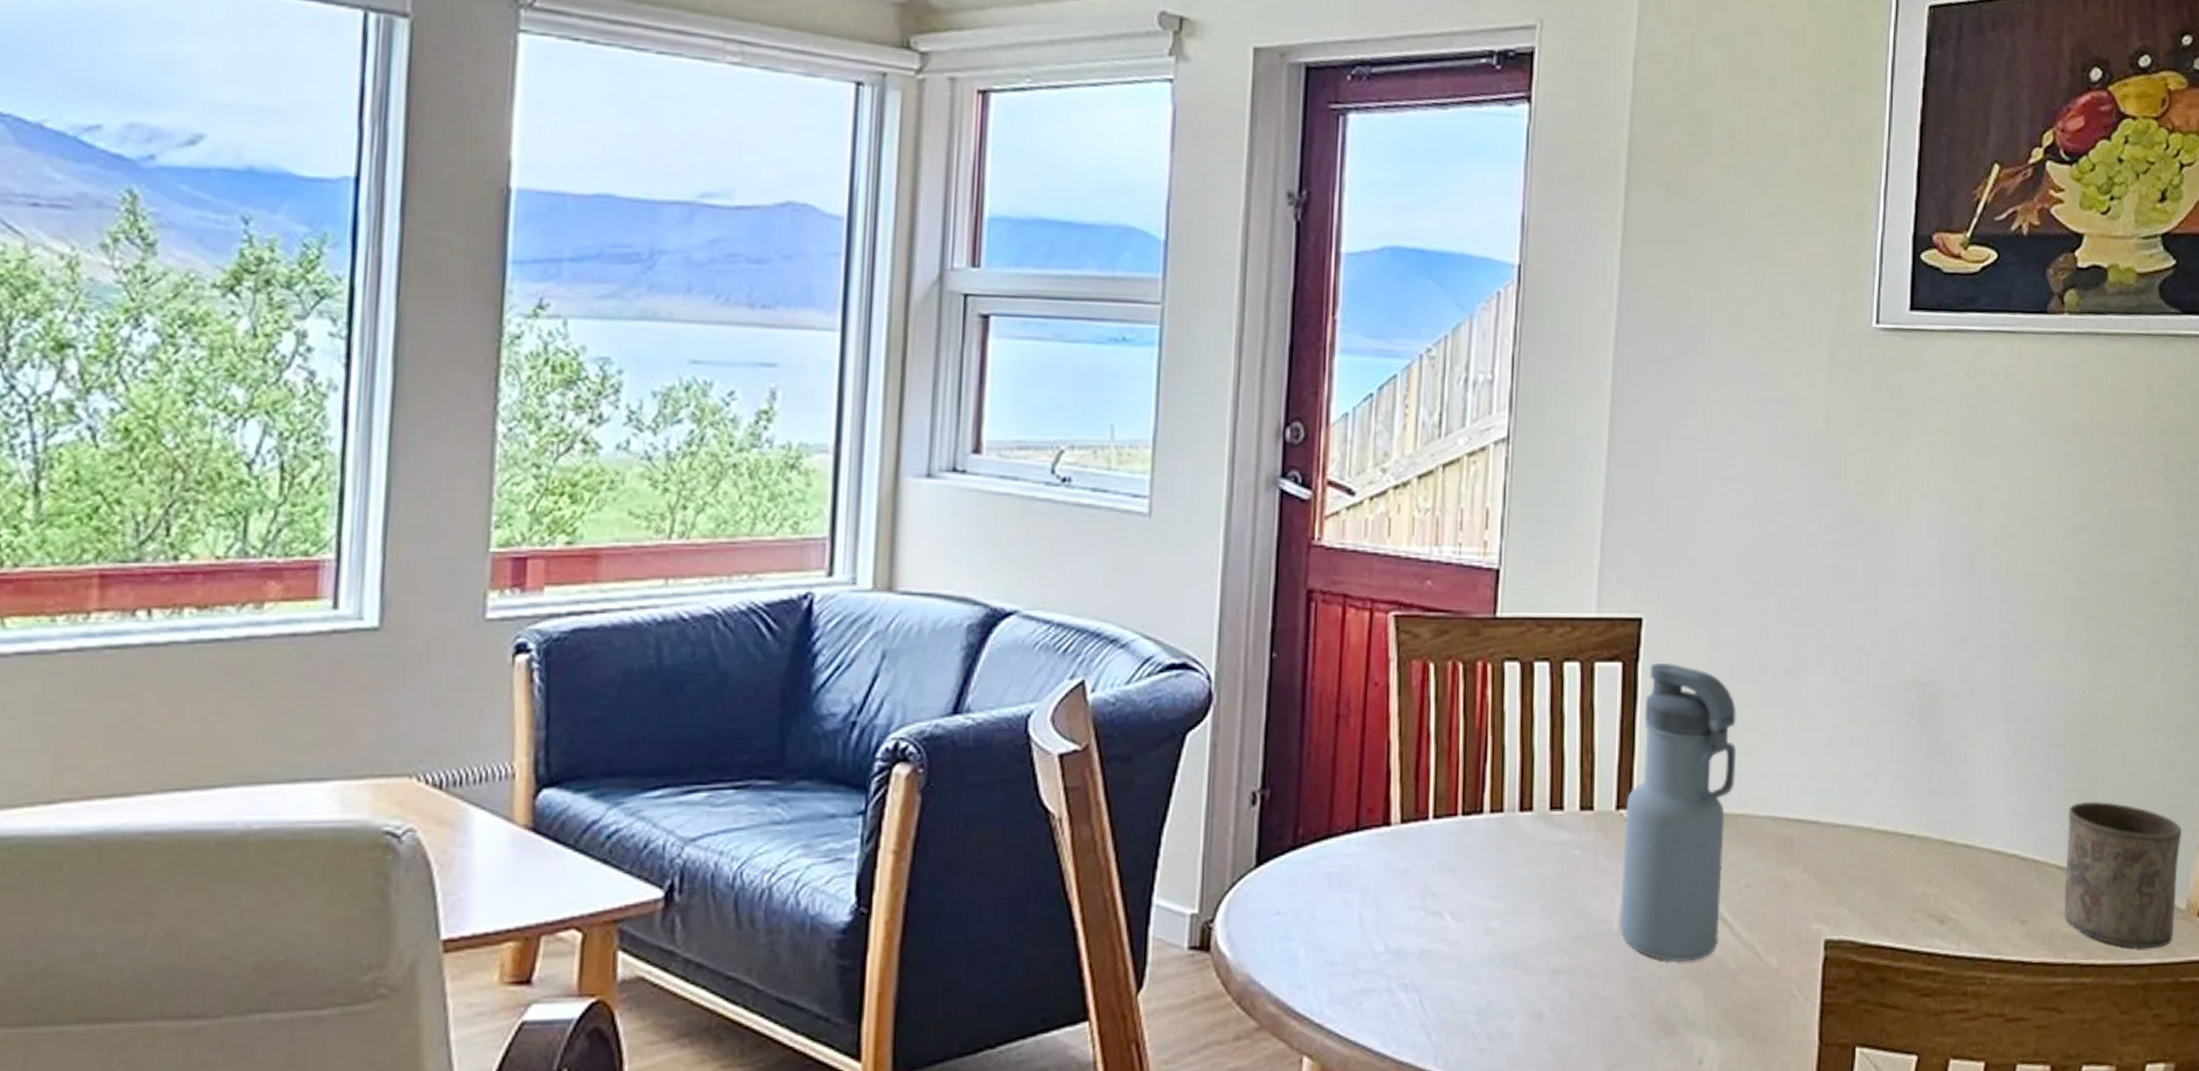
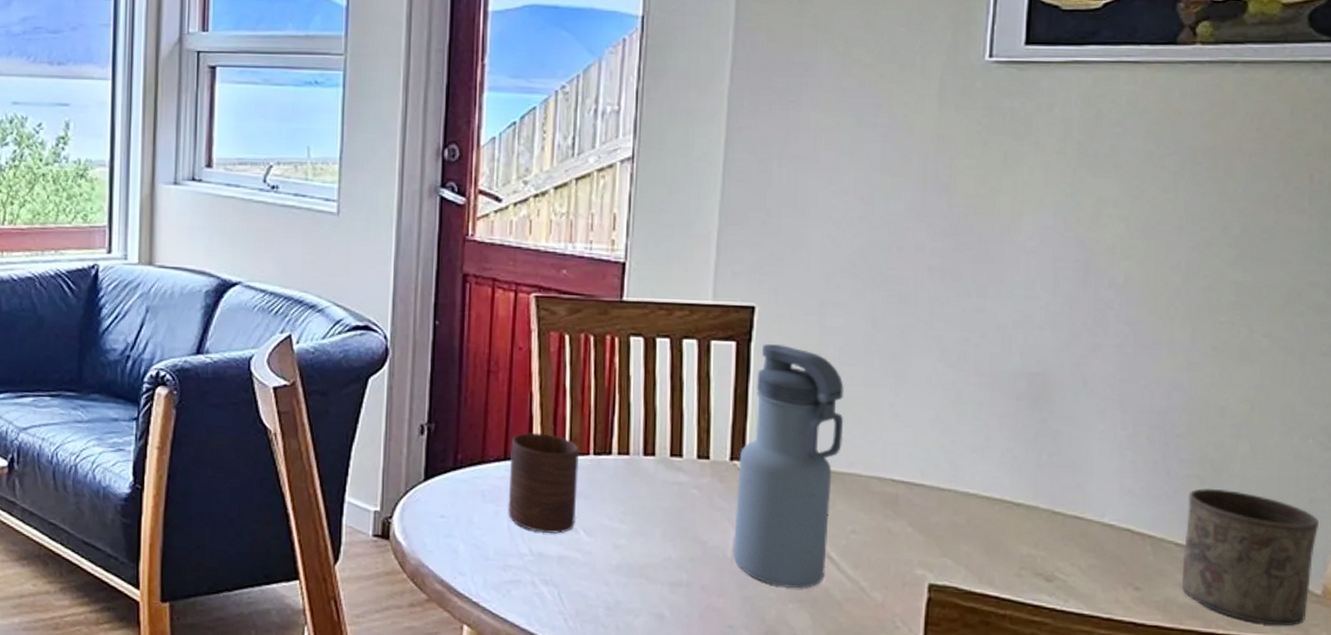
cup: none [1359,792,1446,924] -> present [508,432,580,535]

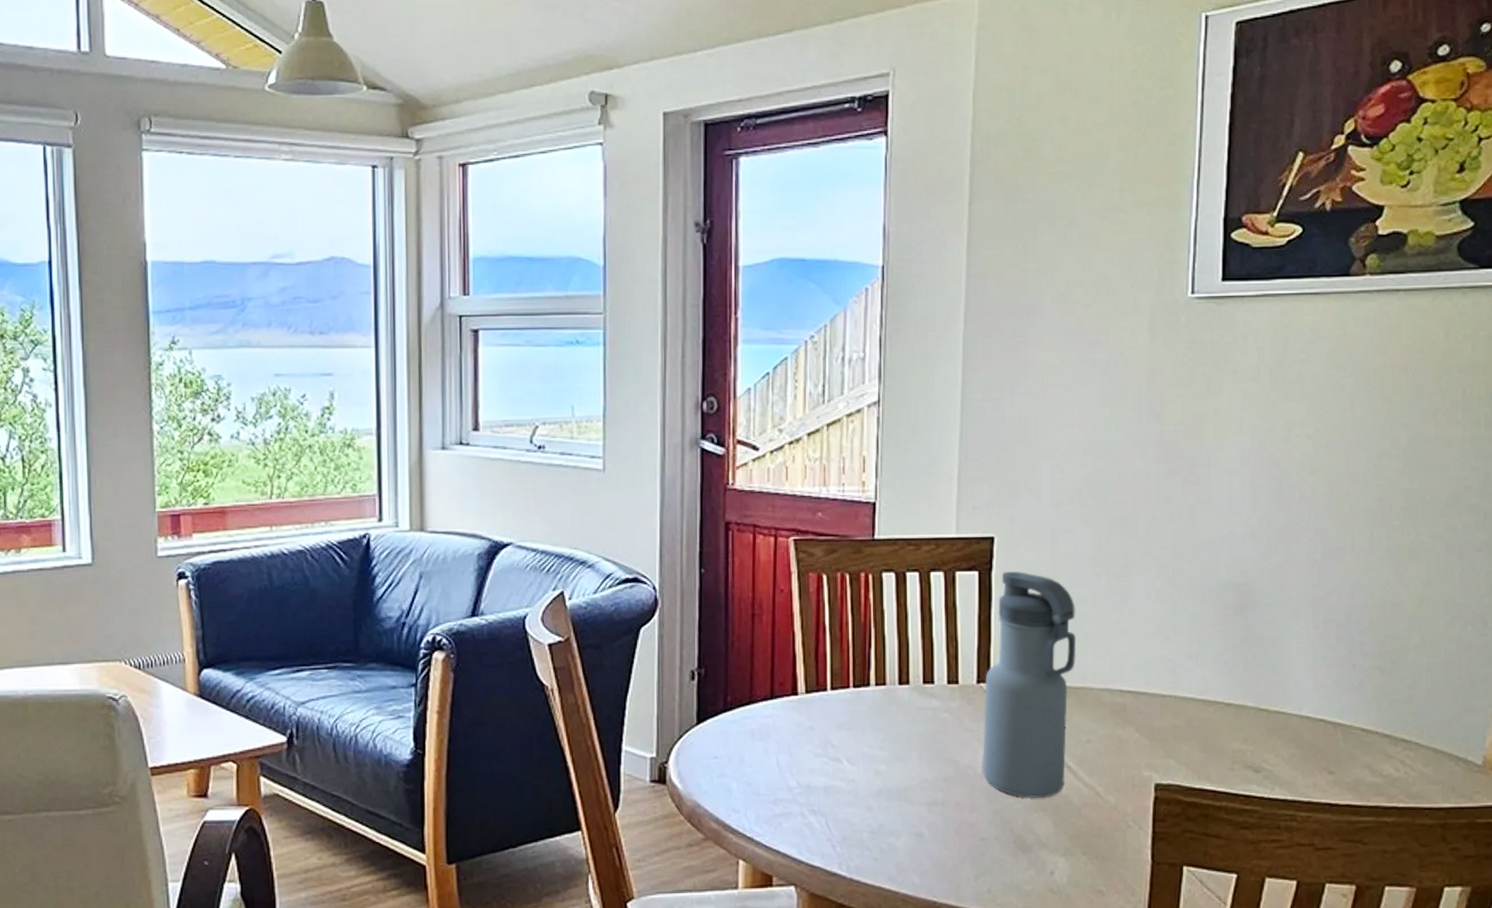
cup: present [508,432,580,535] -> none [776,670,841,766]
cup: present [1181,488,1319,627] -> none [1368,676,1478,796]

